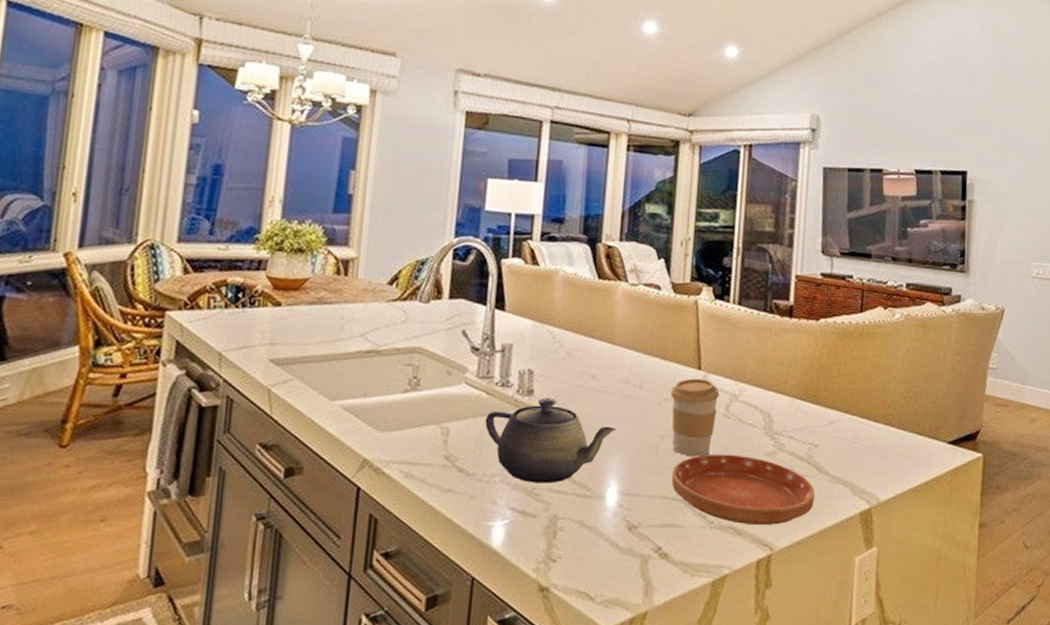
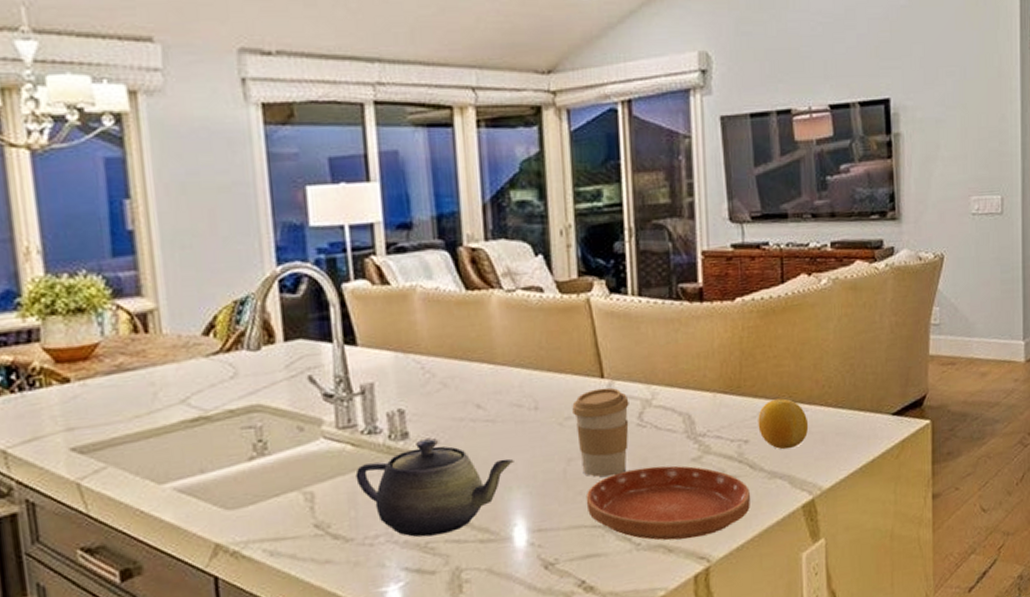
fruit: none [828,412,873,459] -> present [758,398,809,450]

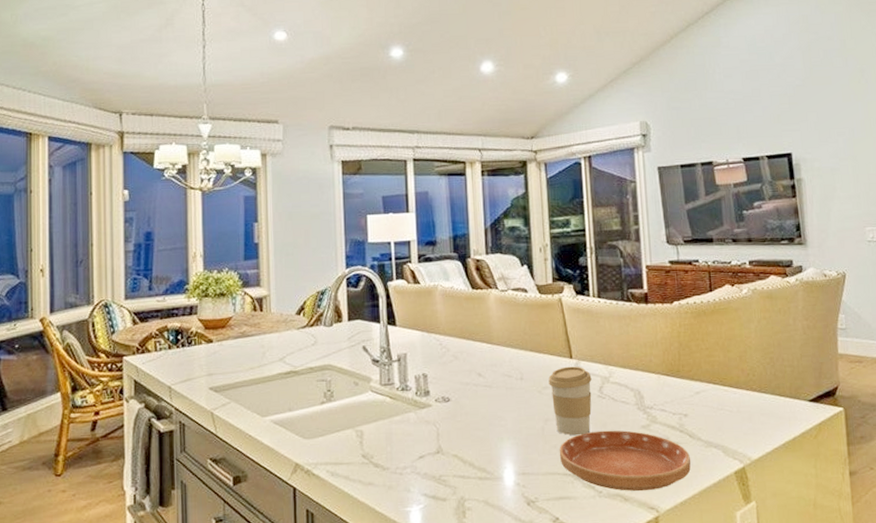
teapot: present [355,439,514,537] -> none [392,397,505,471]
fruit: present [758,398,809,450] -> none [694,382,738,424]

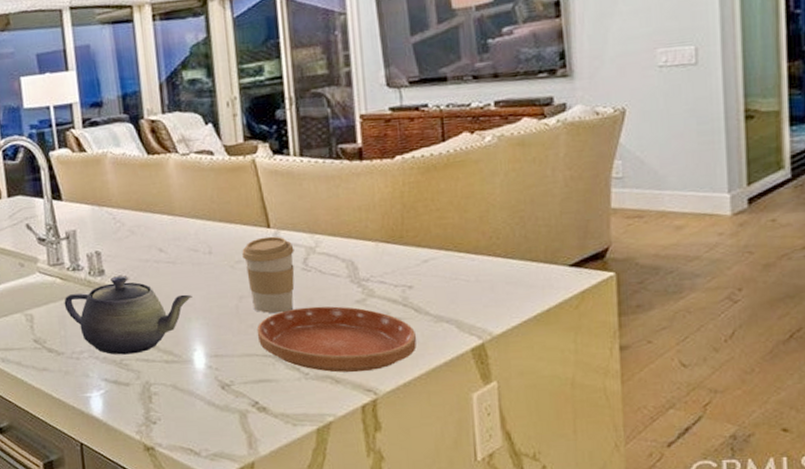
teapot: none [392,397,505,471] -> present [64,276,192,355]

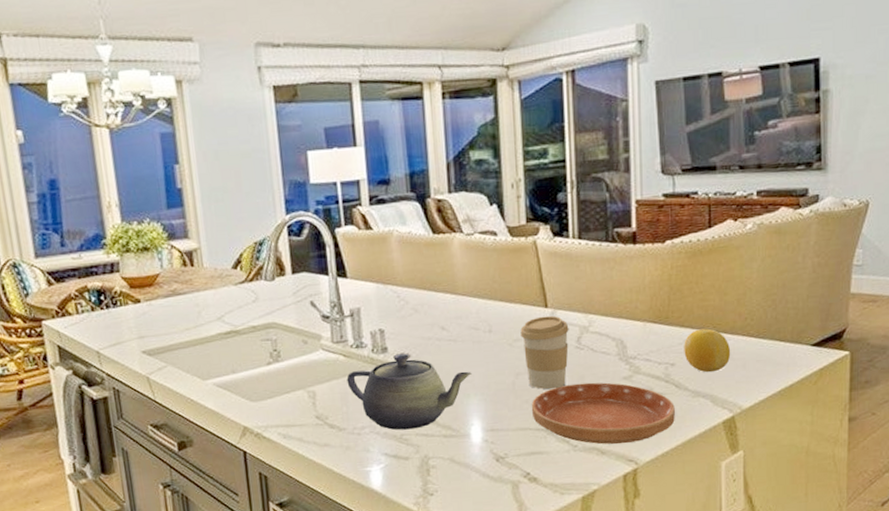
fruit: none [421,248,476,296] -> present [684,328,731,373]

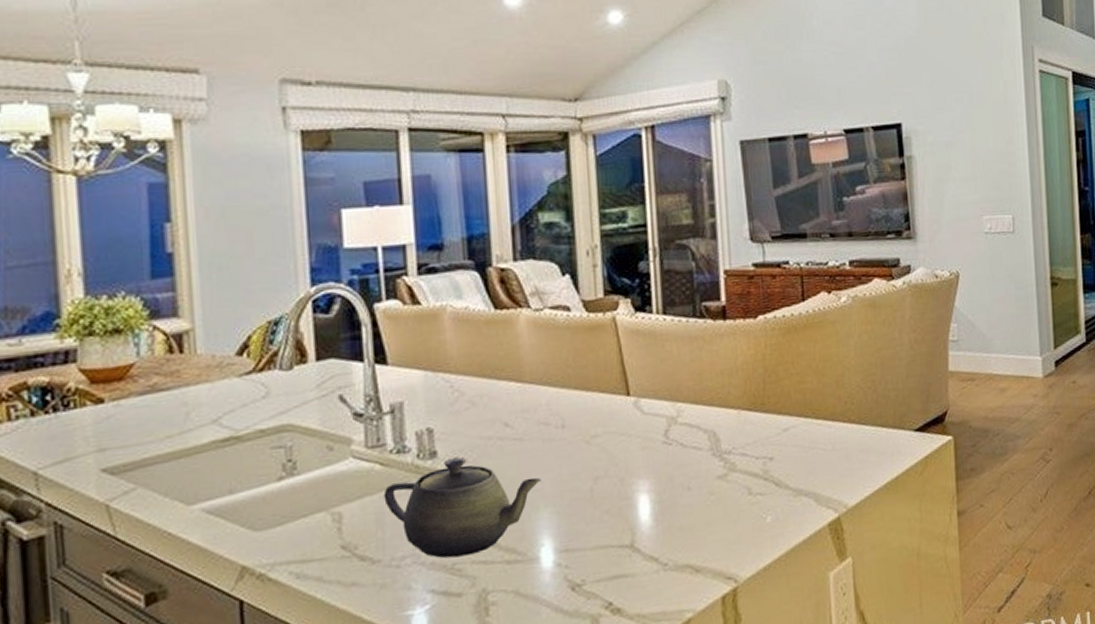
coffee cup: present [520,315,569,390] -> none [599,405,655,496]
saucer: present [531,382,675,445] -> none [612,483,777,560]
fruit: present [684,328,731,373] -> none [782,415,833,467]

